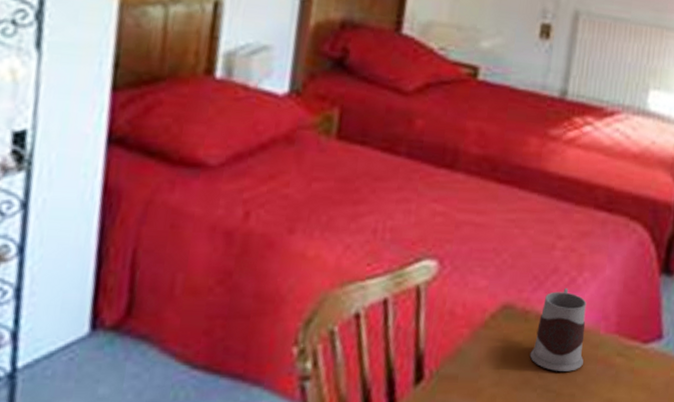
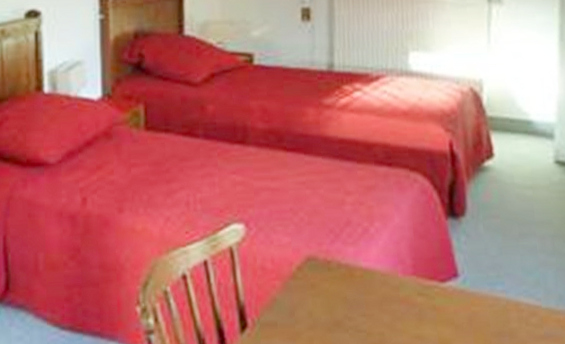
mug: present [529,288,587,371] -> none [337,238,387,313]

